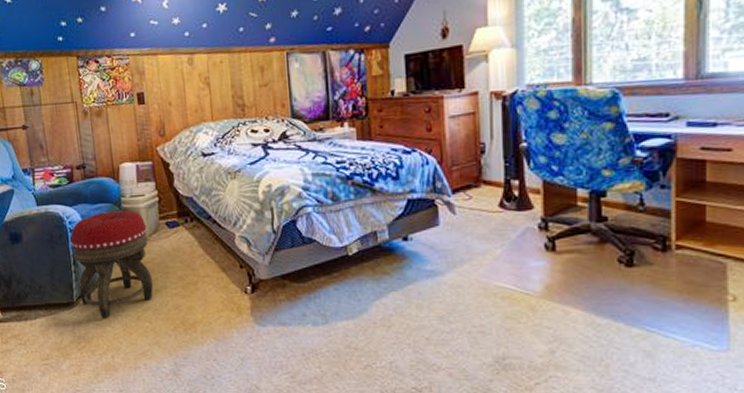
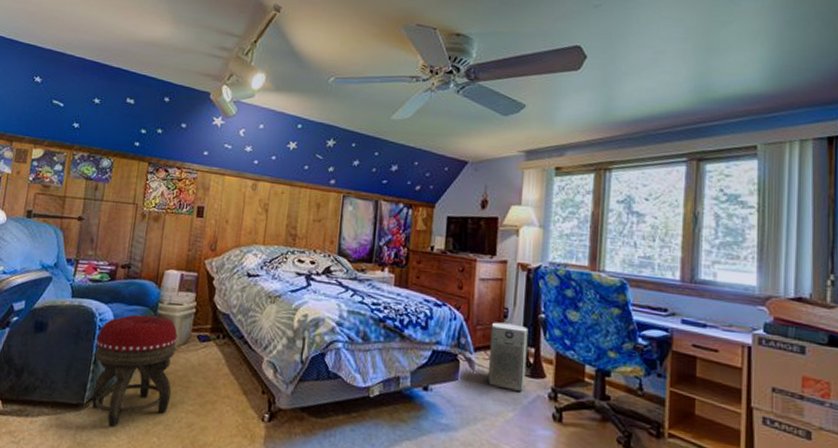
air purifier: none [467,158,512,227] -> present [487,322,529,391]

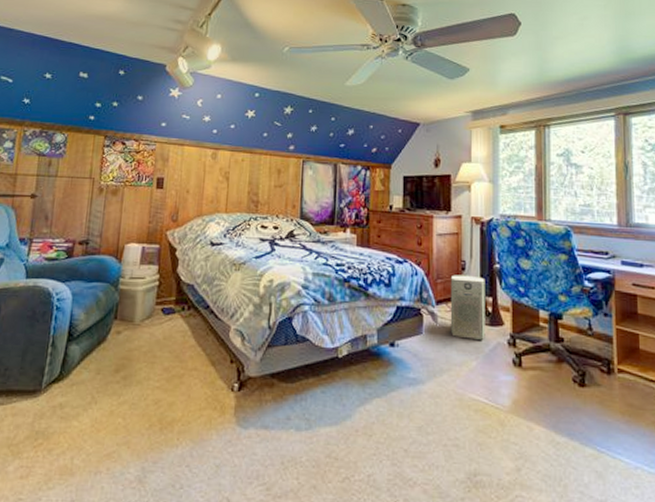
footstool: present [91,314,178,427] -> none [50,291,141,412]

